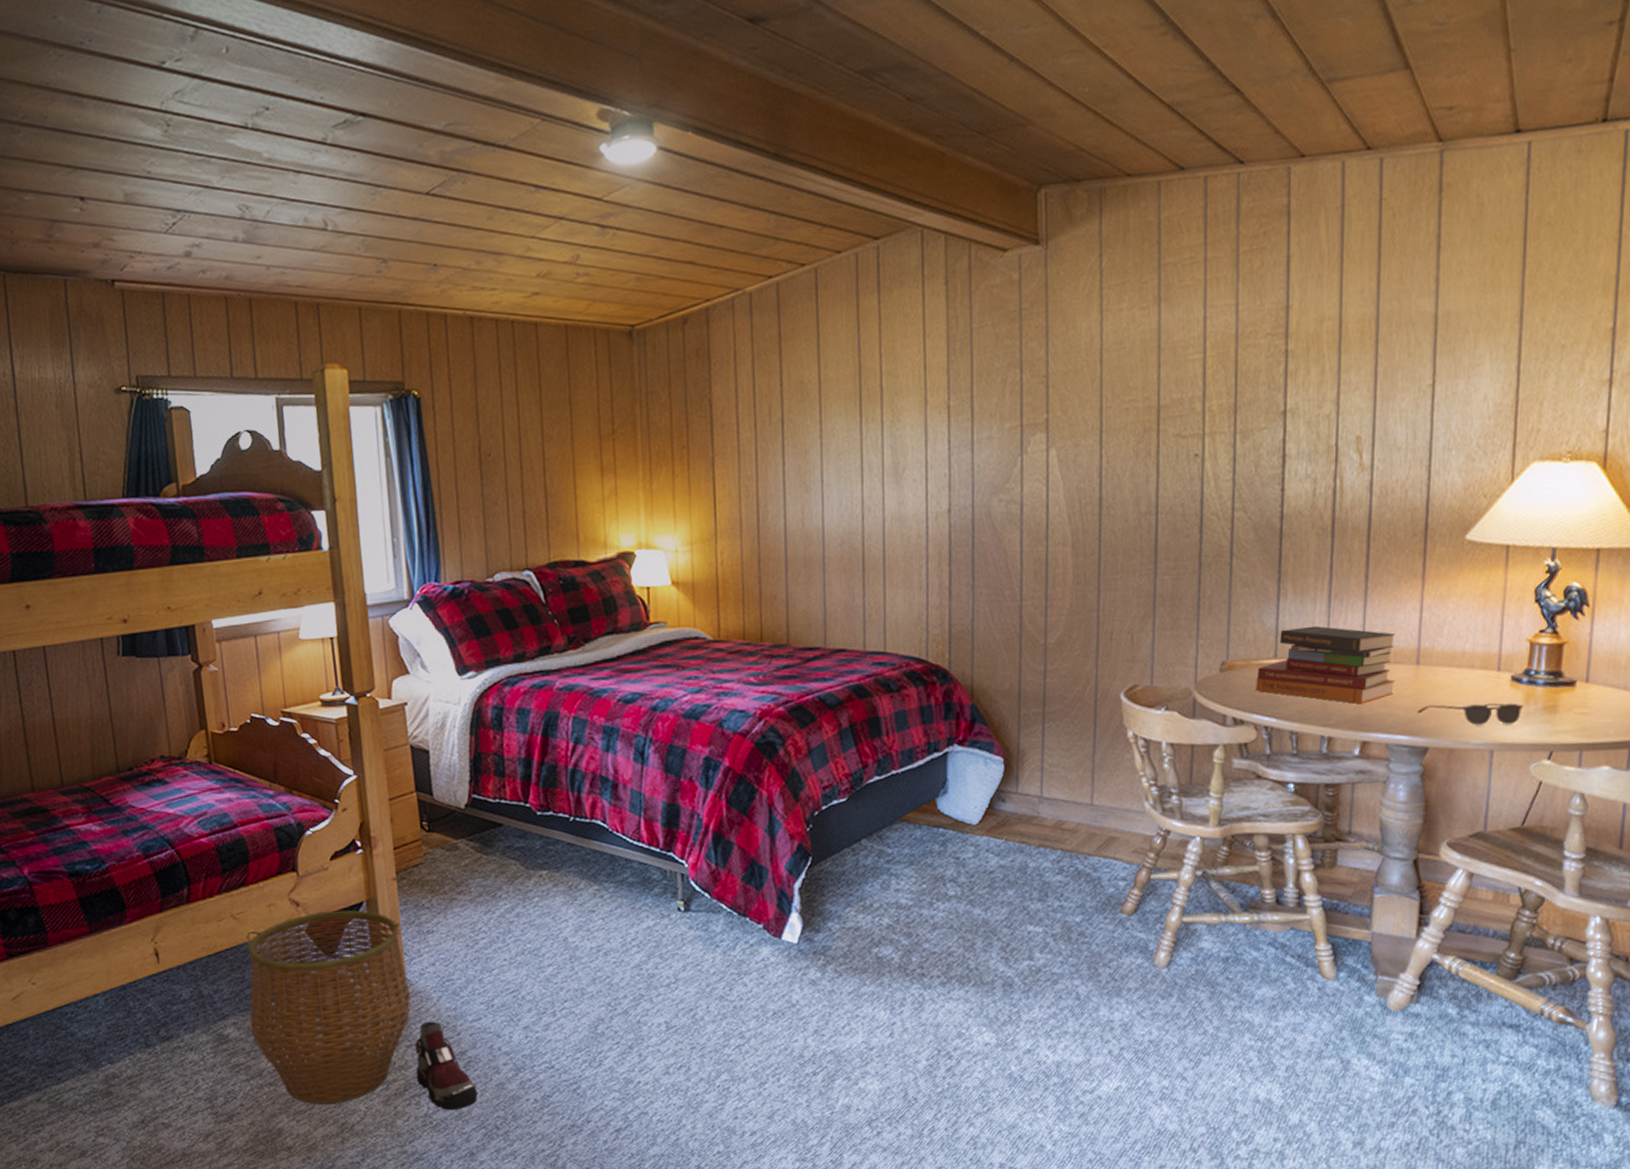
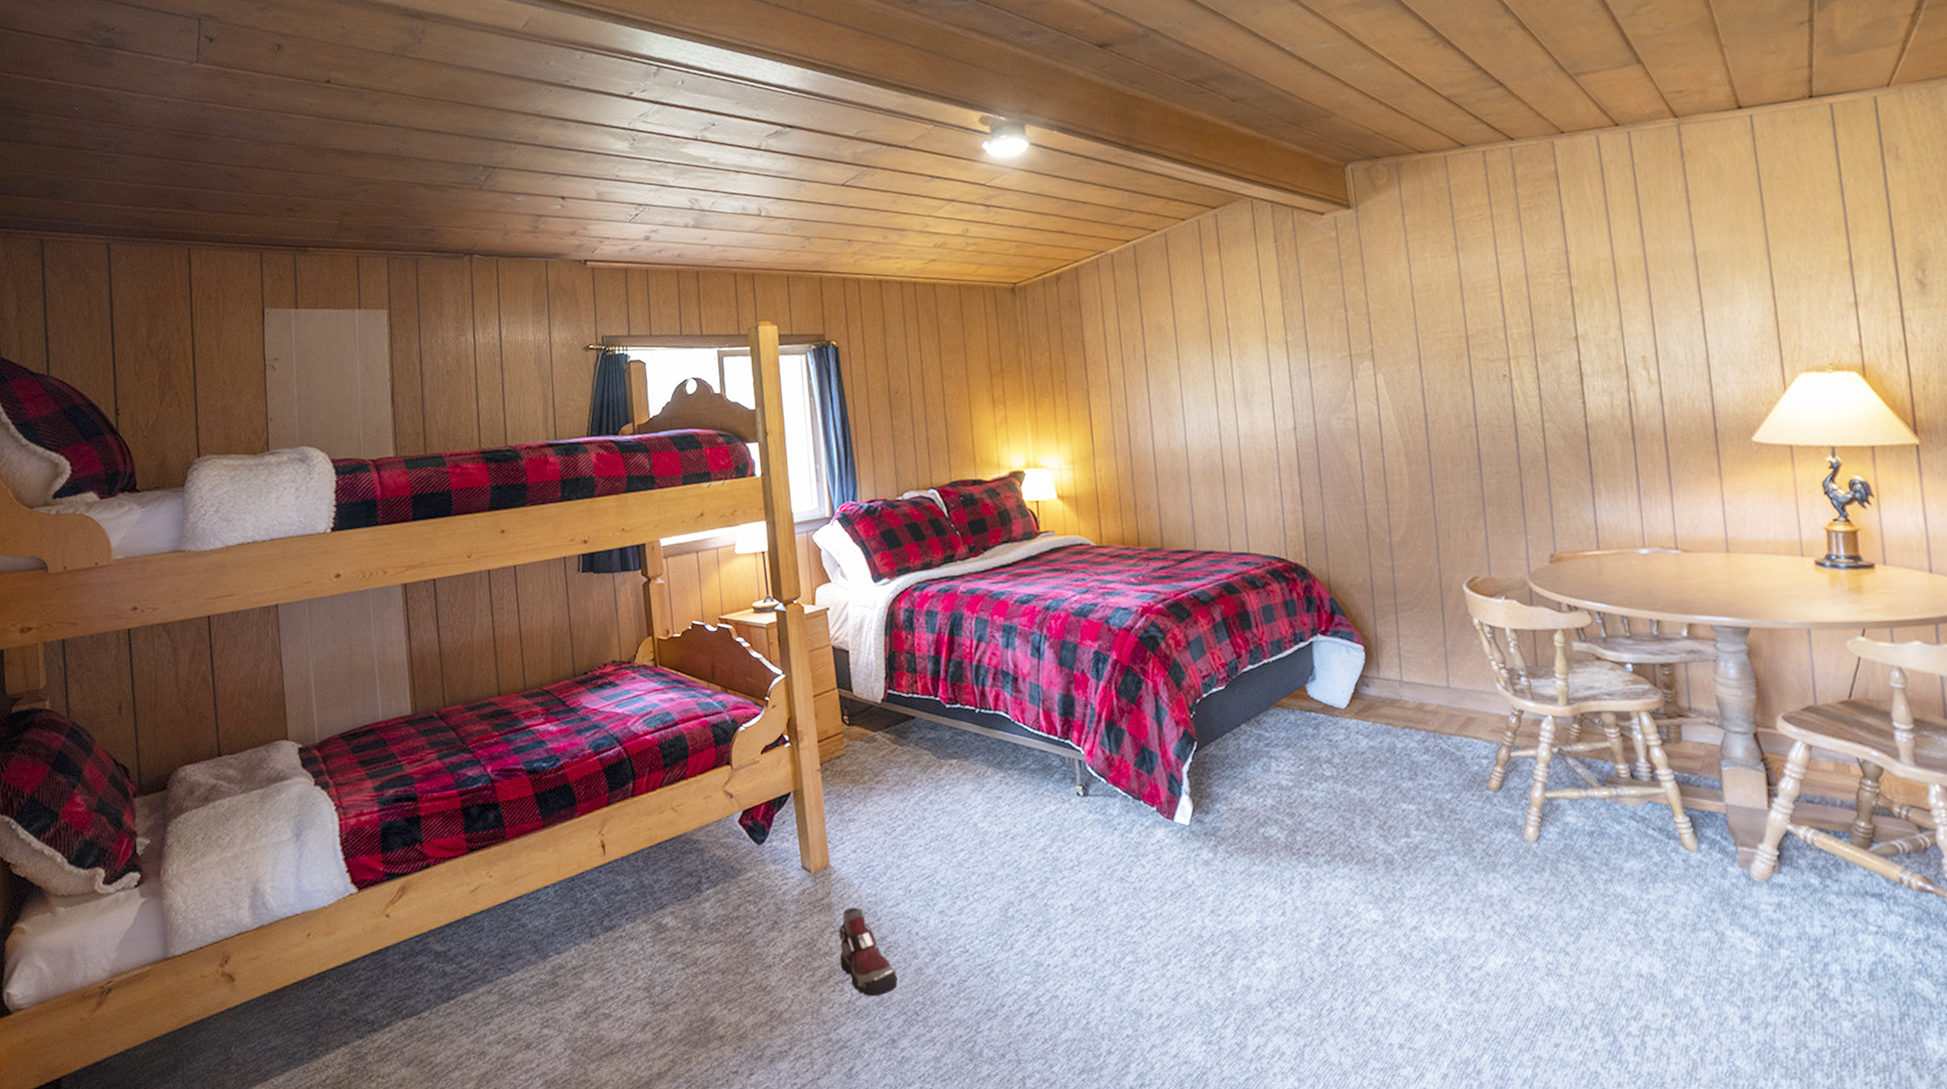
basket: present [246,910,411,1105] -> none [684,800,835,992]
books: present [1256,625,1395,705] -> none [1583,520,1710,590]
eyeglasses: present [1417,703,1523,726] -> none [1734,585,1831,607]

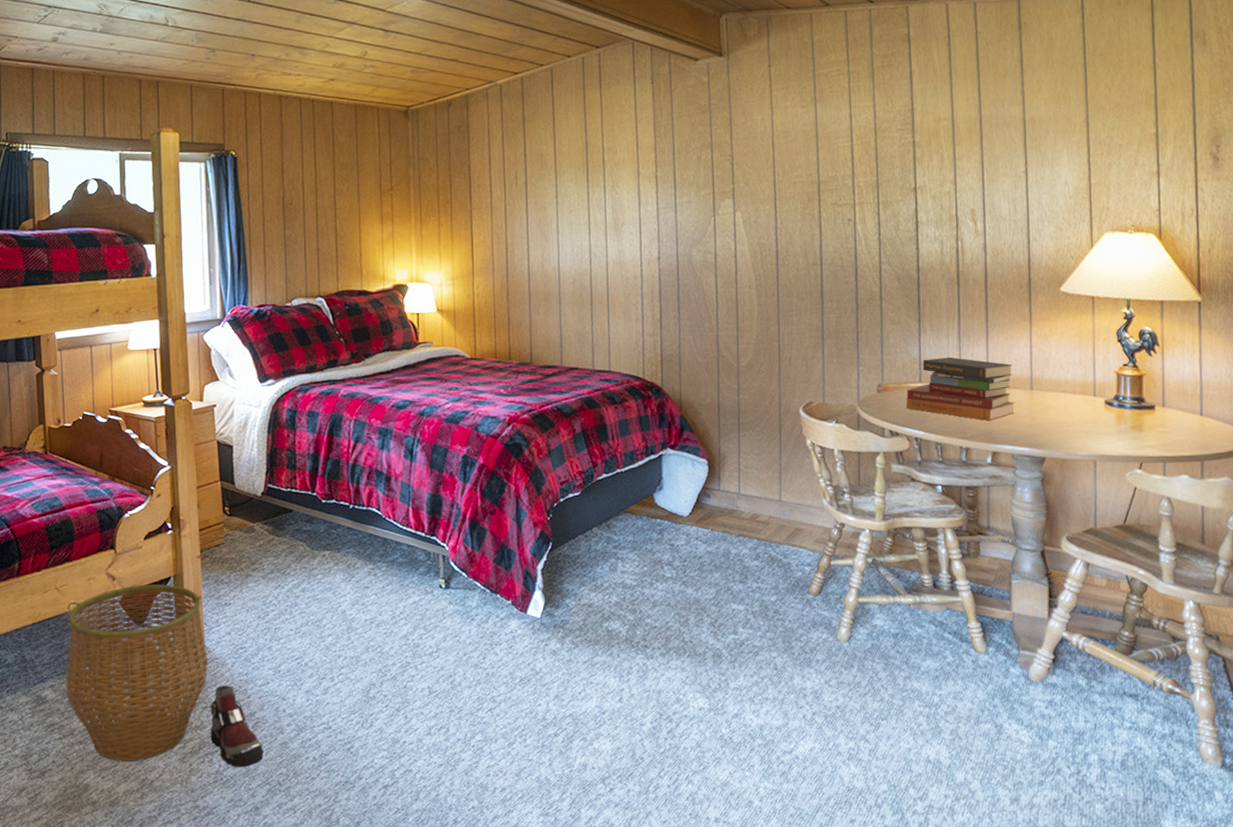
basket: none [684,800,835,992] -> present [65,584,209,762]
books: none [1583,520,1710,590] -> present [906,357,1015,421]

